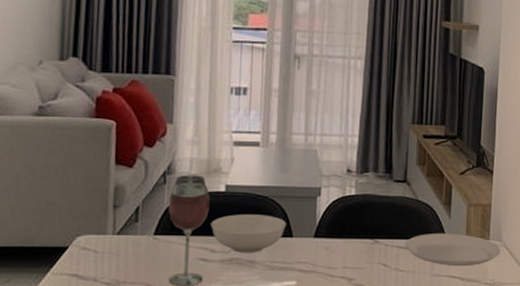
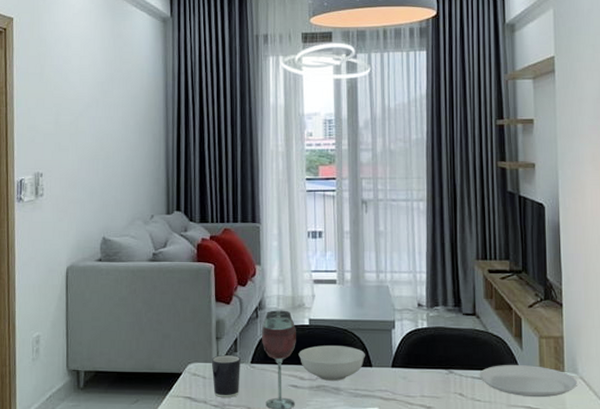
mug: none [105,226,142,275] -> present [211,355,240,398]

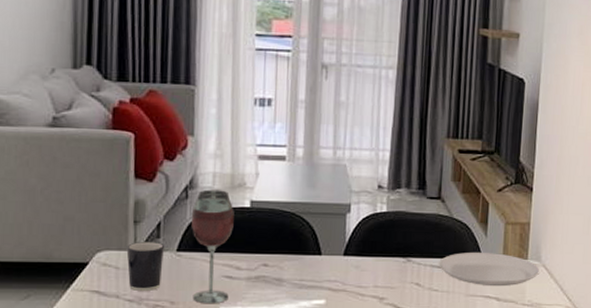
bowl: present [298,345,366,381] -> none [235,231,315,271]

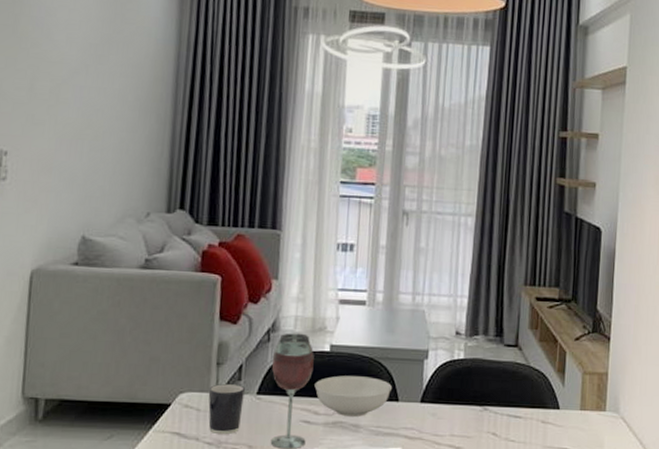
bowl: none [235,231,315,271] -> present [314,375,393,417]
plate: present [439,252,540,287] -> none [516,402,618,439]

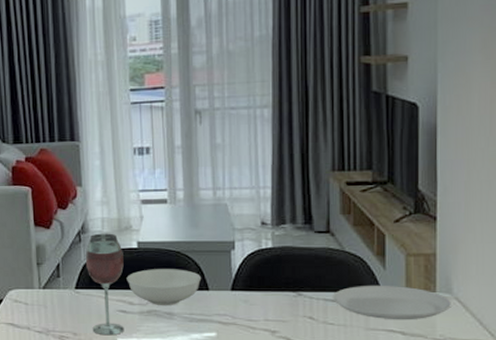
mug: present [208,384,245,435] -> none [33,281,65,324]
plate: none [516,402,618,439] -> present [333,285,451,320]

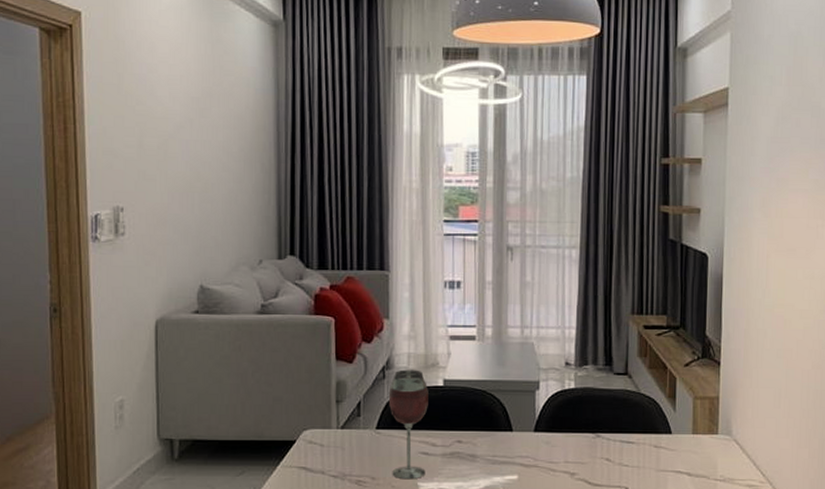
bowl: present [126,269,202,305] -> none [430,408,506,447]
plate: present [333,285,451,320] -> none [628,427,731,462]

